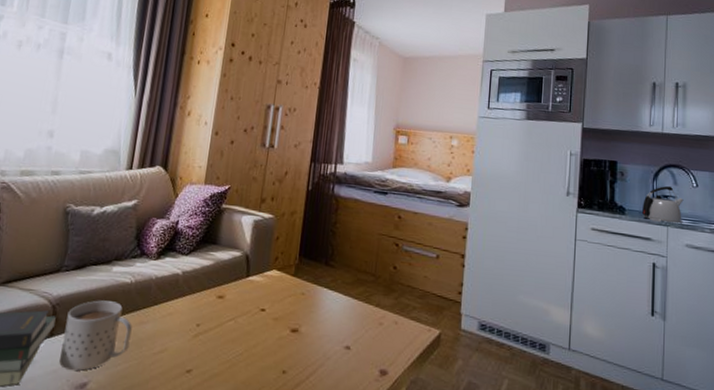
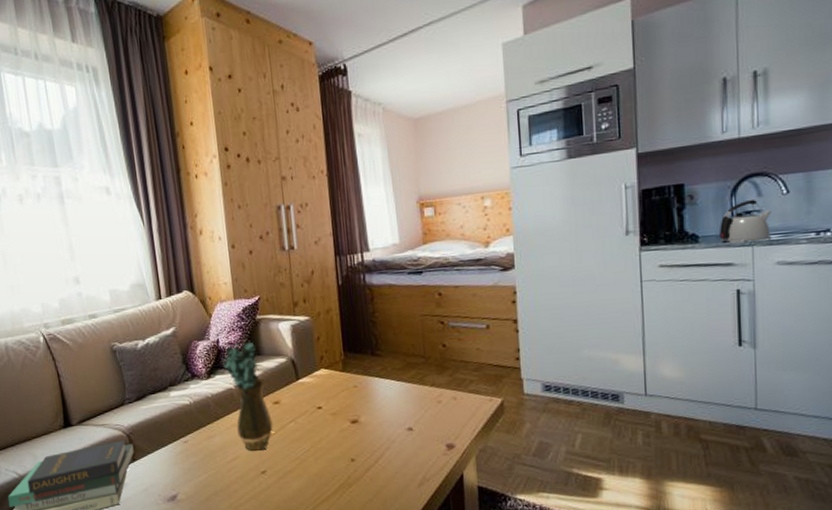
mug: present [59,300,132,371] -> none [142,422,204,486]
vase: none [172,224,215,347] -> present [222,340,273,452]

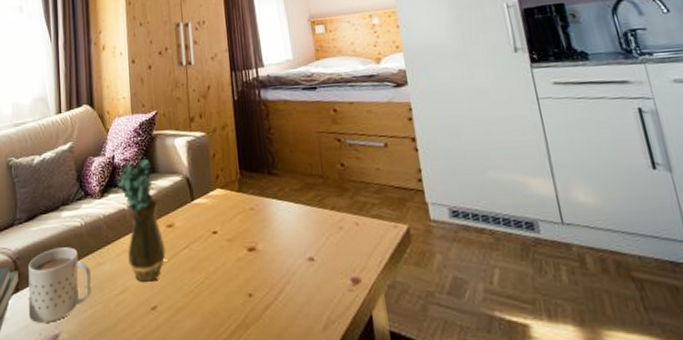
mug: none [142,422,204,486] -> present [28,247,91,323]
kettle: present [720,199,771,244] -> none [607,17,662,62]

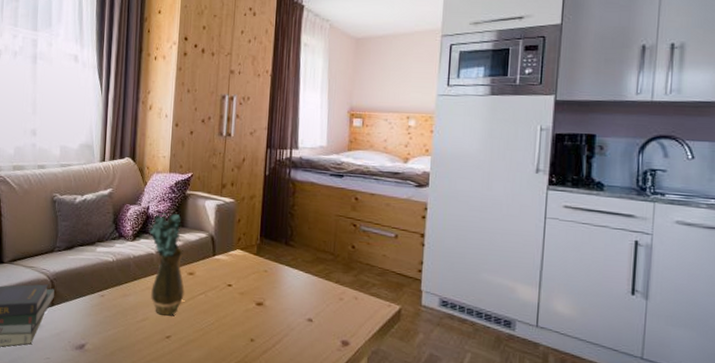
mug: present [28,247,91,323] -> none [61,276,117,334]

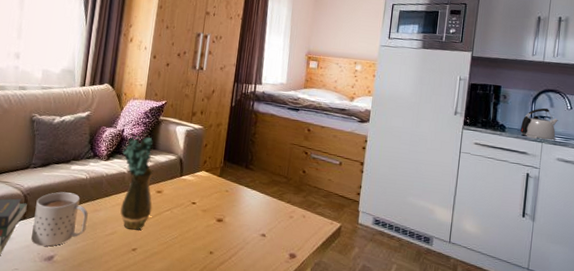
mug: none [61,276,117,334] -> present [31,191,88,247]
kettle: none [624,158,676,199] -> present [520,108,558,141]

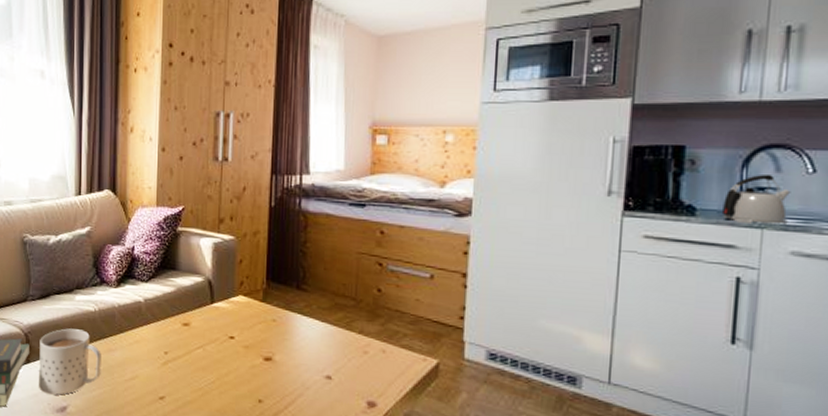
vase: present [120,132,154,230] -> none [134,250,179,374]

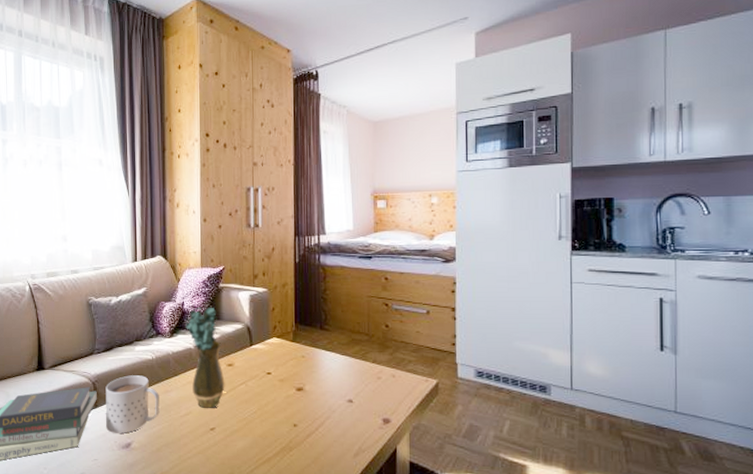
vase: none [134,250,179,374] -> present [185,304,225,409]
kettle: present [722,173,791,225] -> none [645,216,693,257]

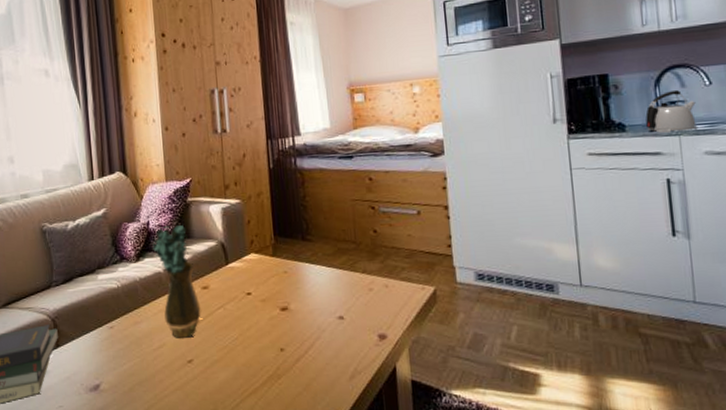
mug: present [106,375,160,434] -> none [67,307,130,375]
kettle: none [645,216,693,257] -> present [645,89,697,134]

